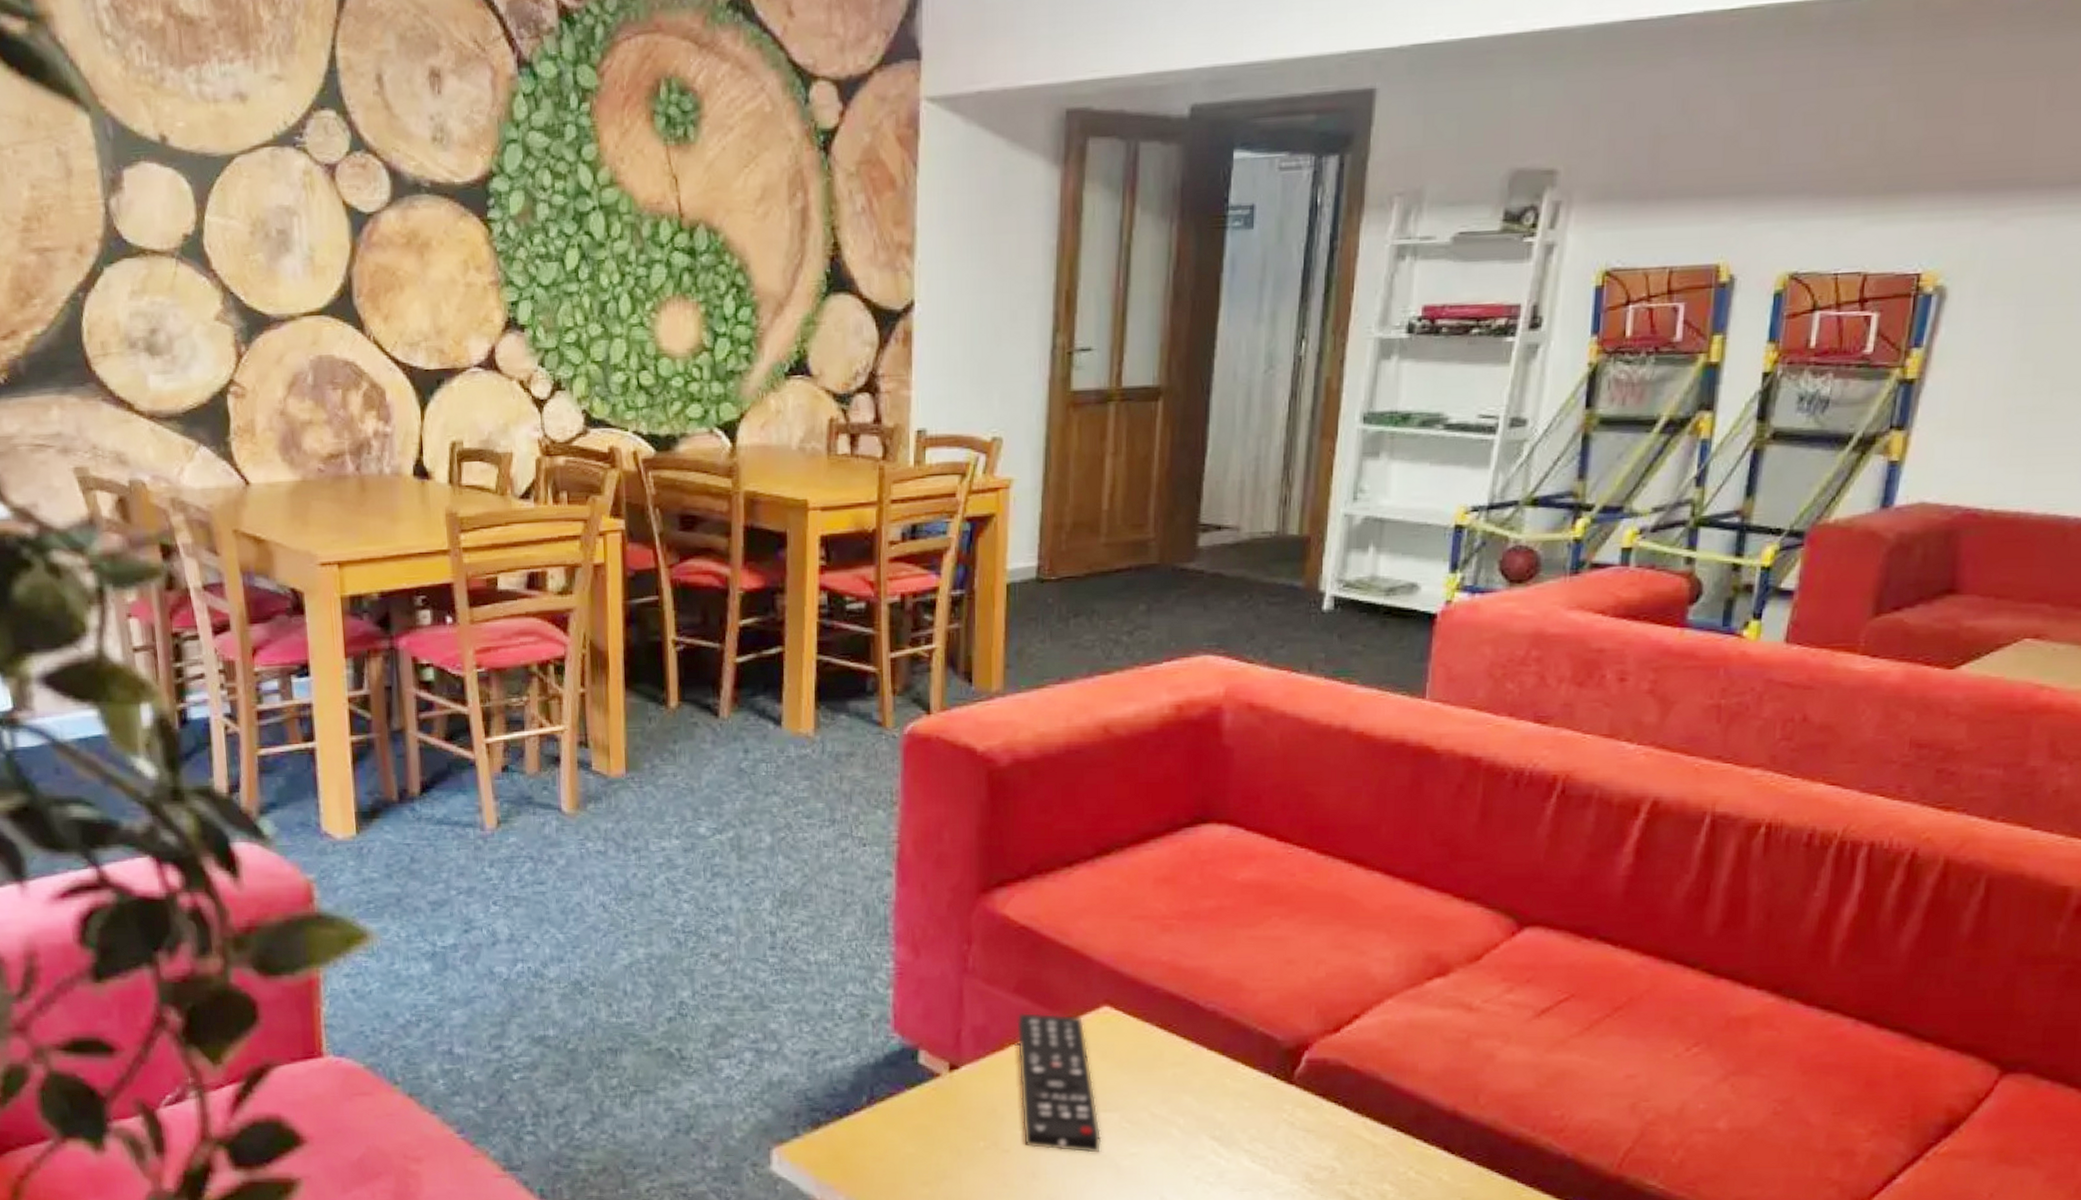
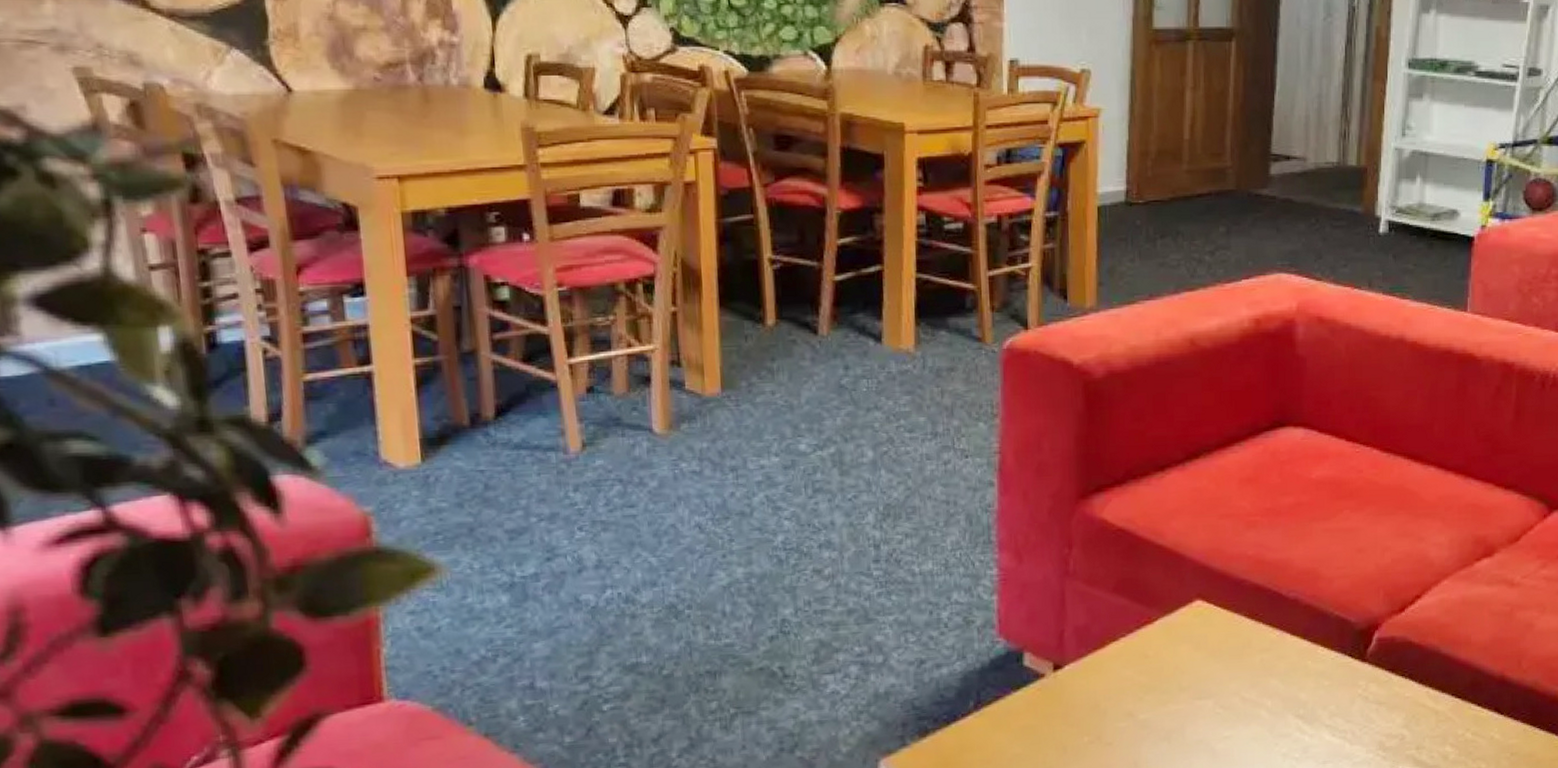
remote control: present [1016,1012,1102,1154] -> none [1115,609,1198,740]

